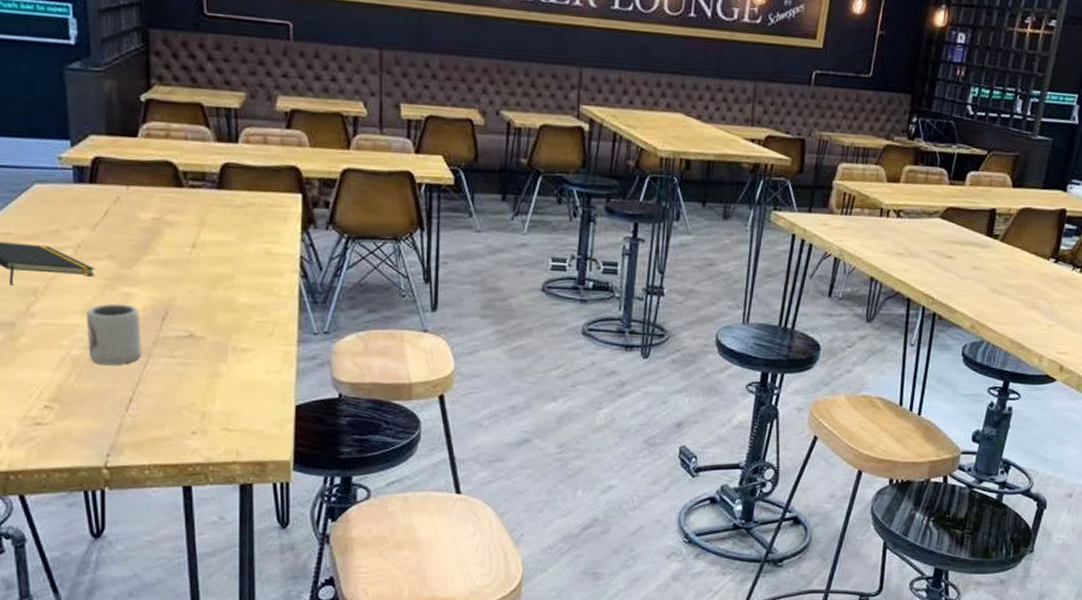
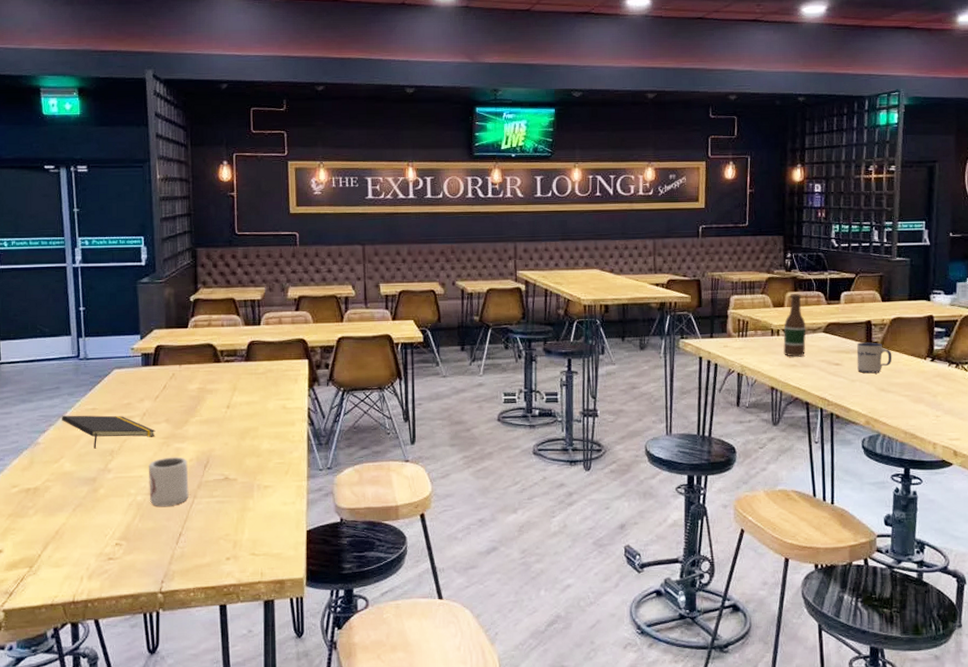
beer bottle: none [891,168,922,245] -> present [783,294,806,357]
mug: none [971,233,1013,272] -> present [856,342,893,374]

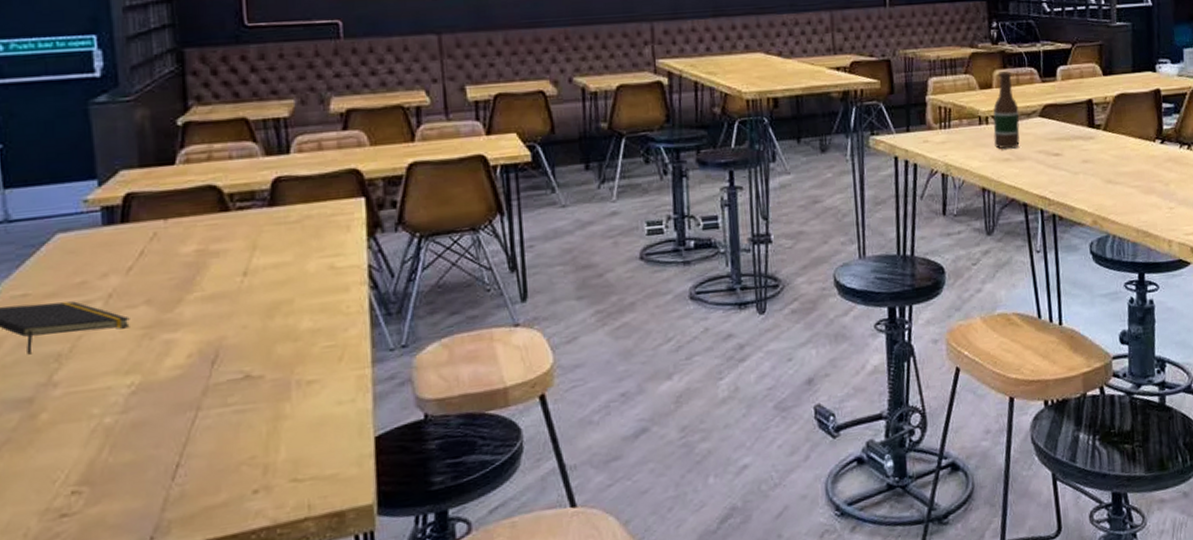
cup: present [148,457,189,506] -> none [119,353,189,429]
mug: present [856,342,893,374] -> none [1078,125,1119,164]

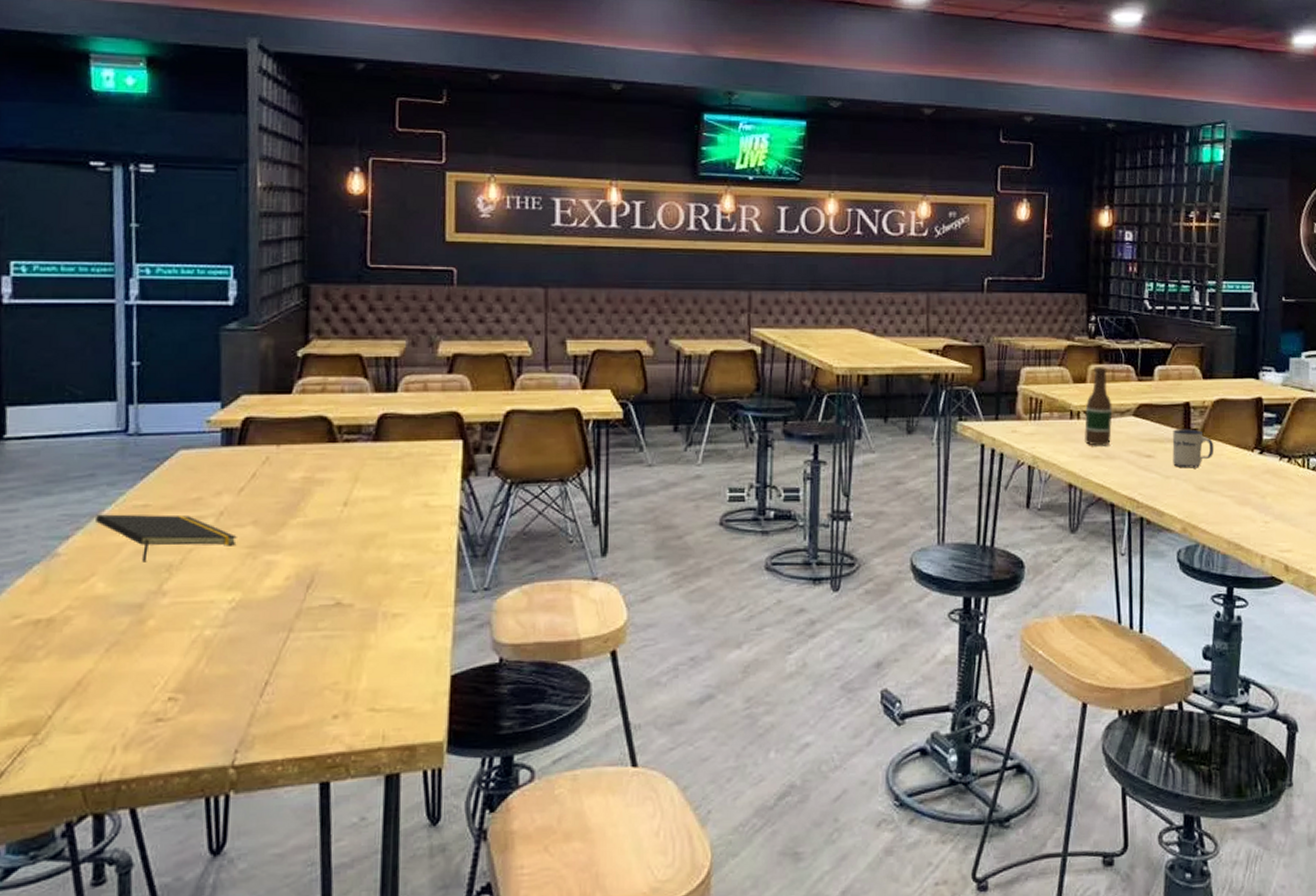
mug: none [1078,125,1119,164] -> present [1172,429,1215,468]

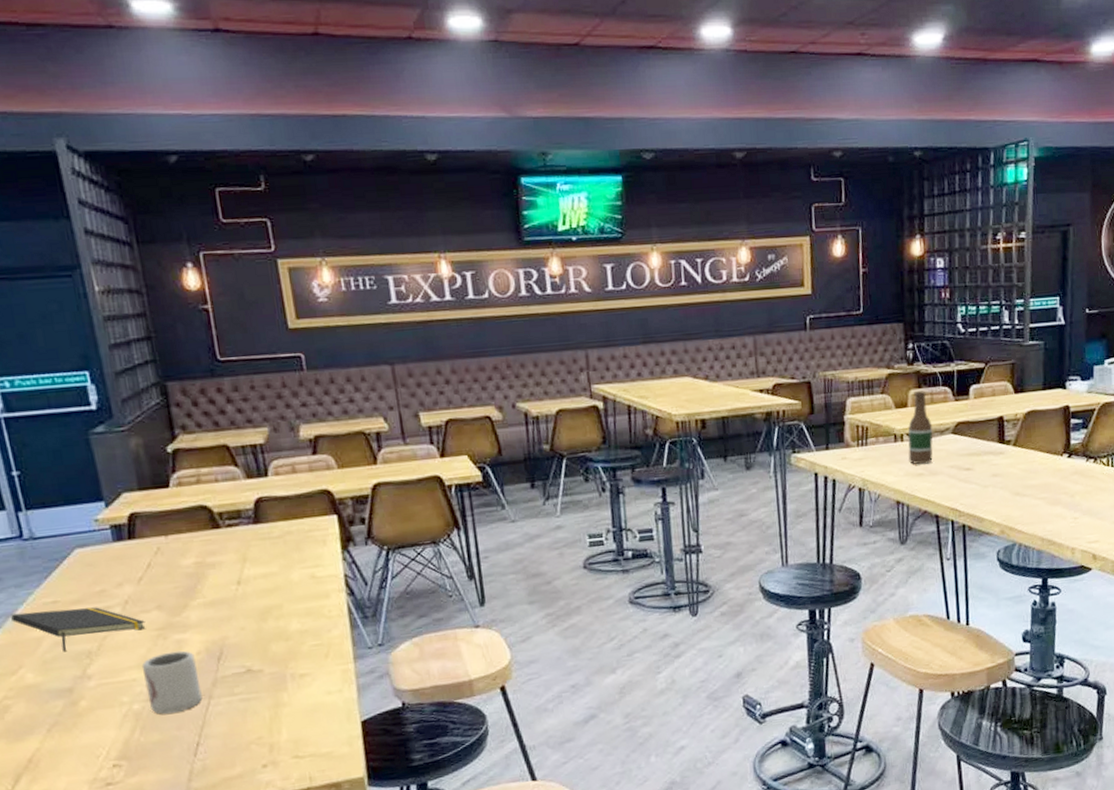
cup: none [223,573,283,644] -> present [141,650,203,714]
mug: present [1172,429,1215,468] -> none [988,441,1027,477]

